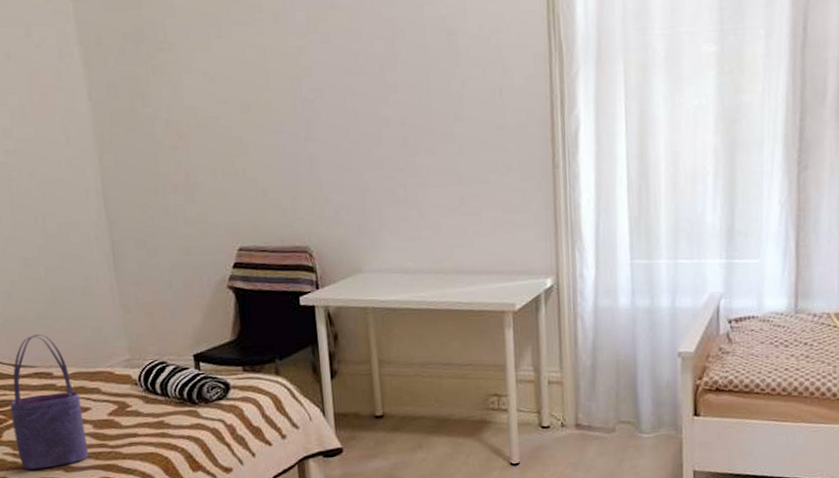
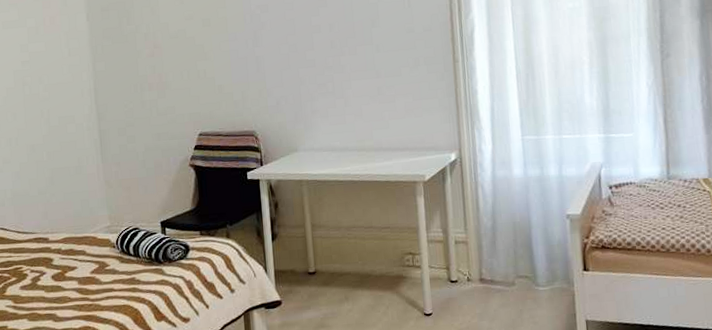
tote bag: present [9,334,89,470] -> none [13,206,74,320]

